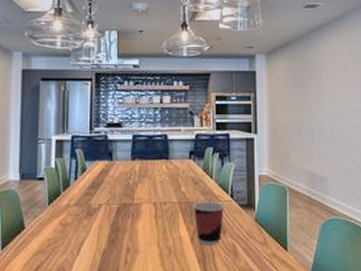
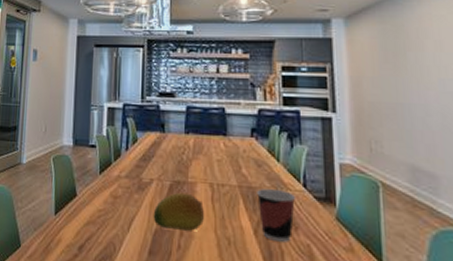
fruit: none [101,213,149,247] -> present [153,192,205,231]

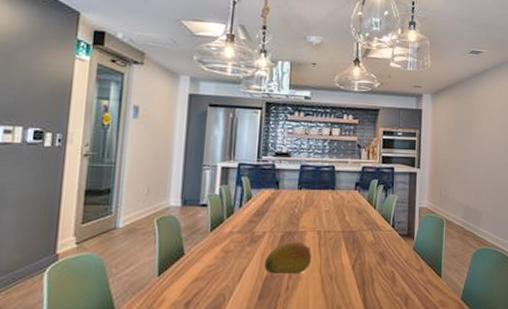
cup: present [257,189,297,242] -> none [356,232,386,272]

